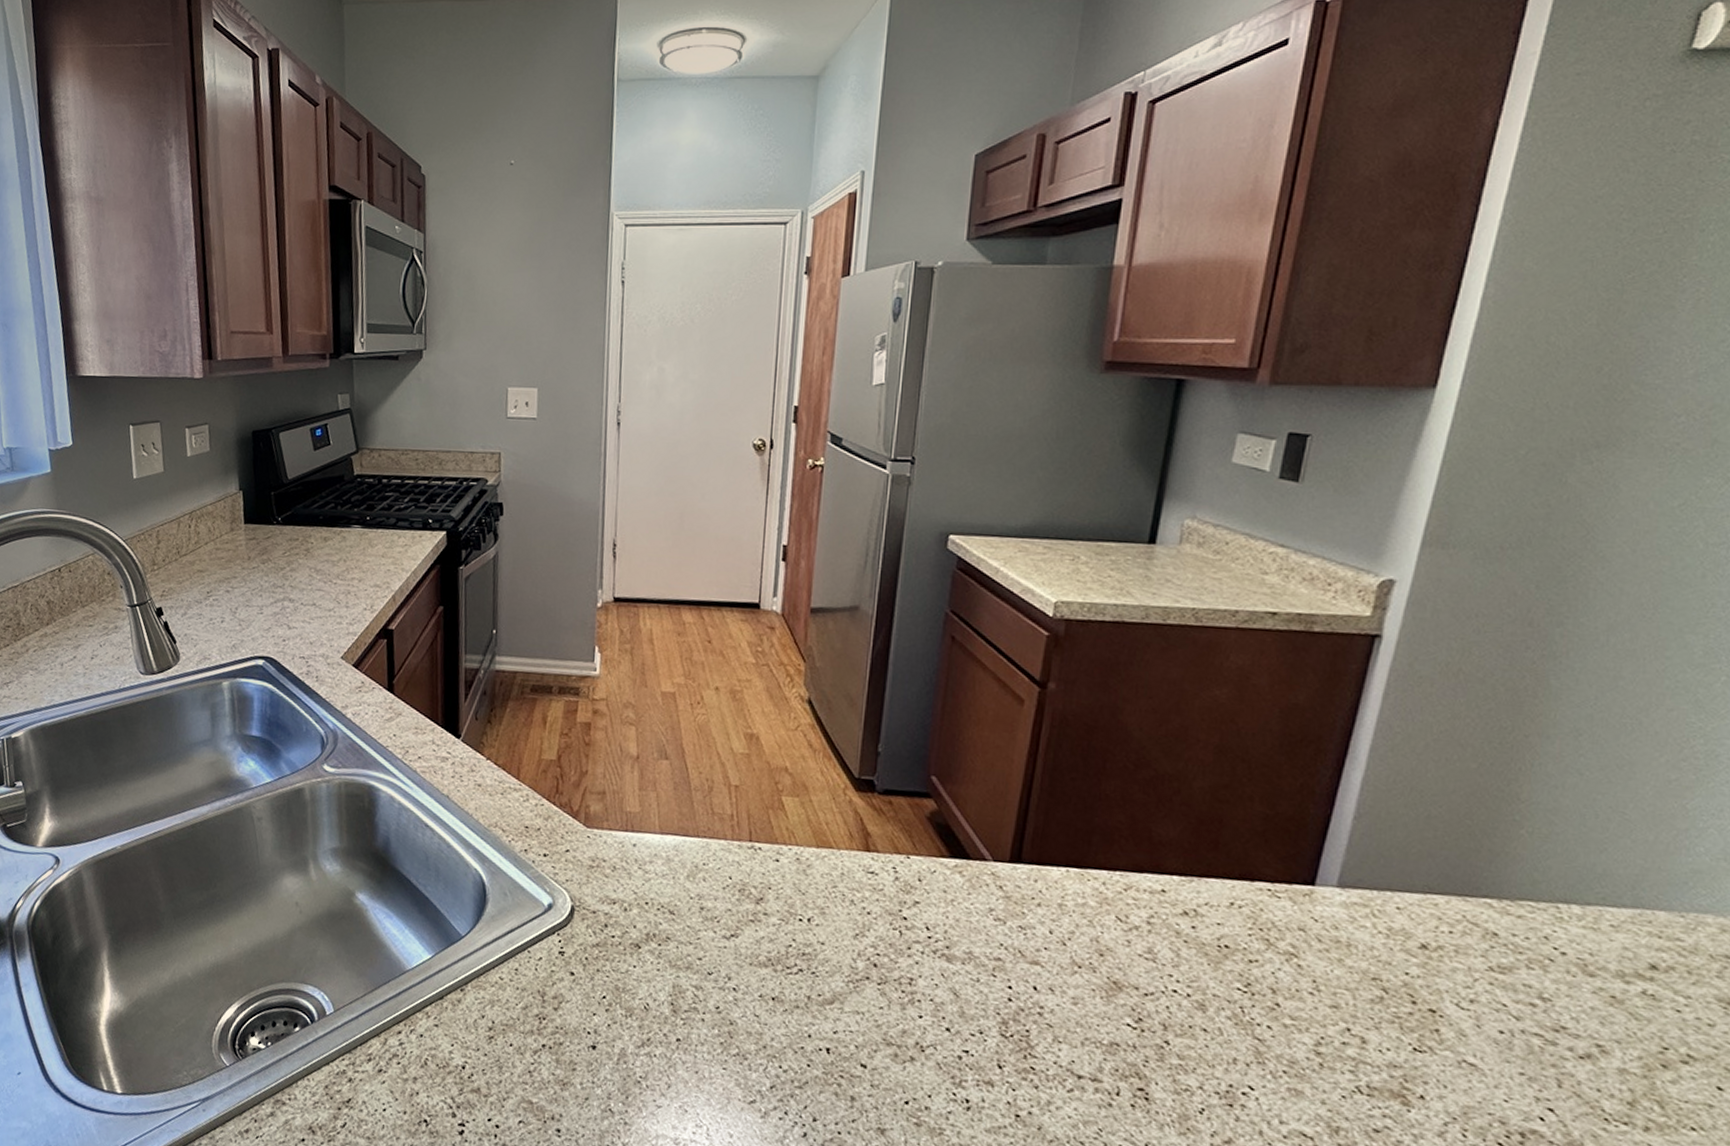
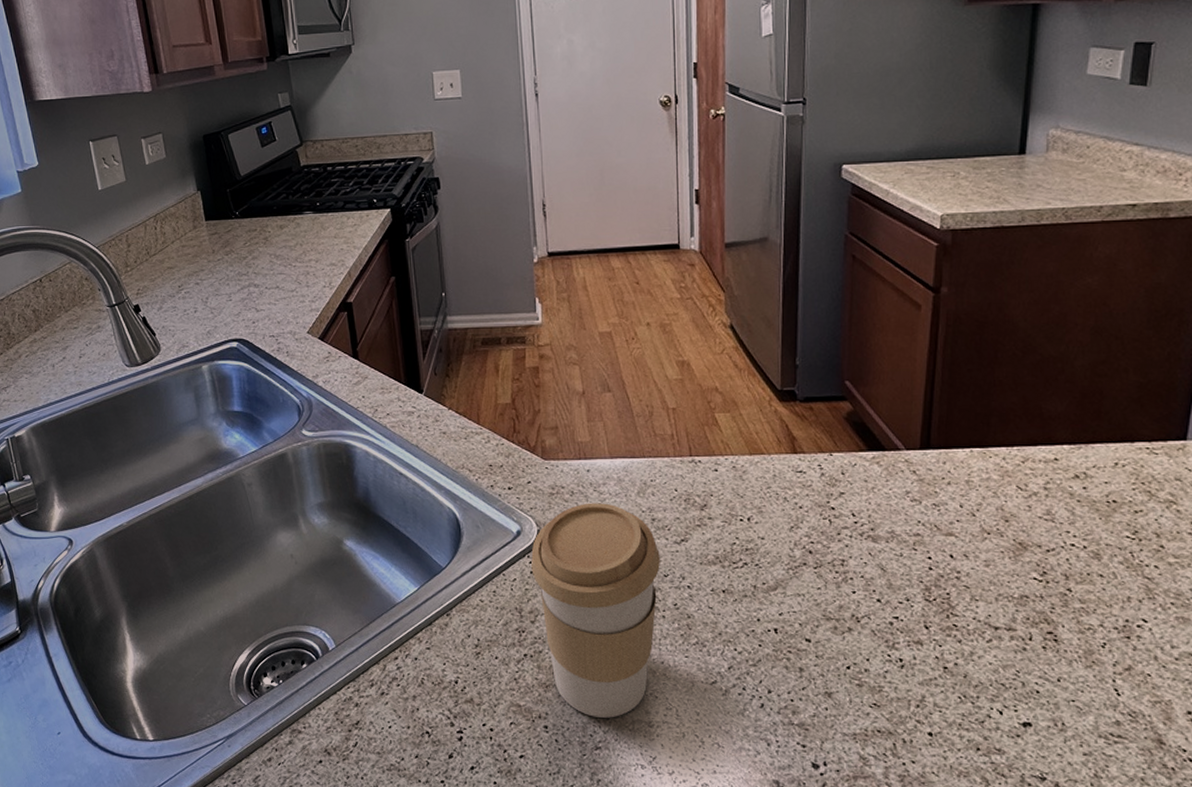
coffee cup: none [560,881,706,1129] -> present [531,503,660,718]

